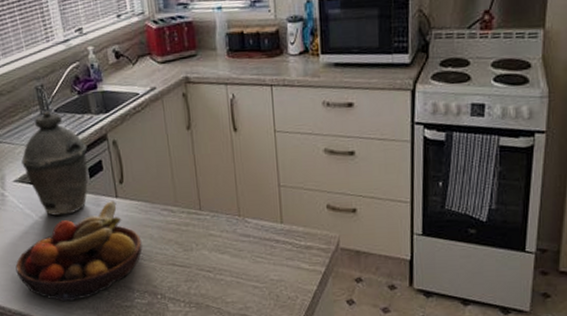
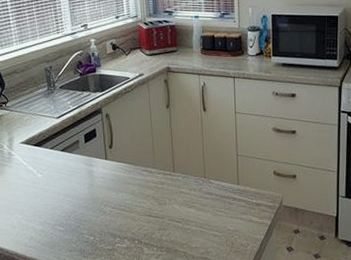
fruit bowl: present [15,201,142,302] -> none [16,162,125,245]
kettle: present [21,110,88,216] -> none [28,87,85,173]

